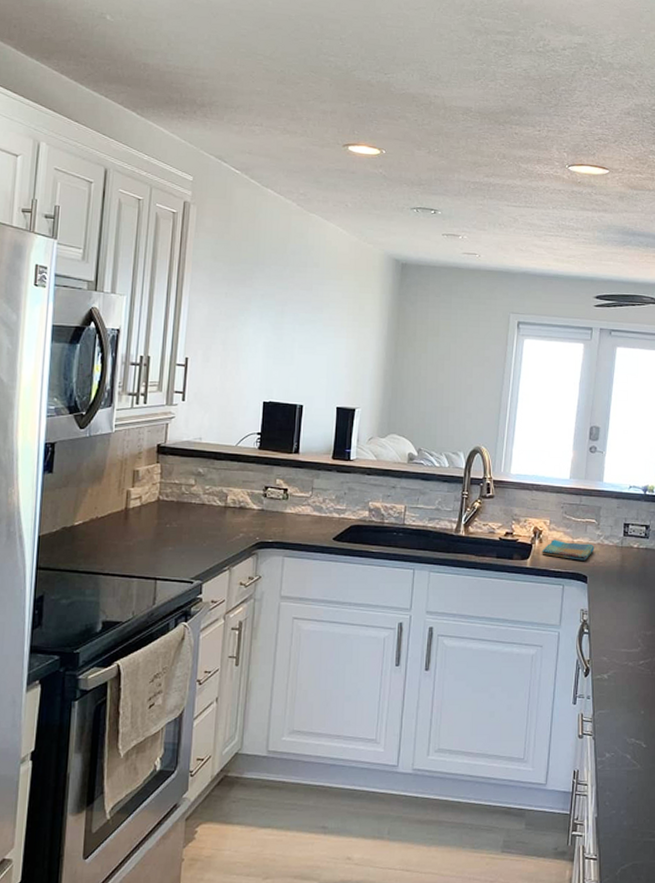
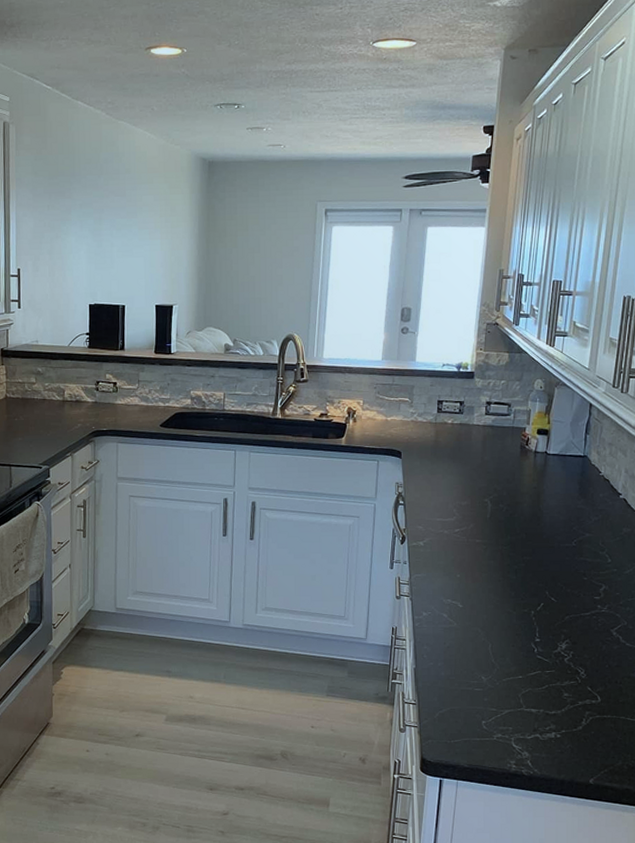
dish towel: present [542,540,595,561] -> none [356,418,408,437]

